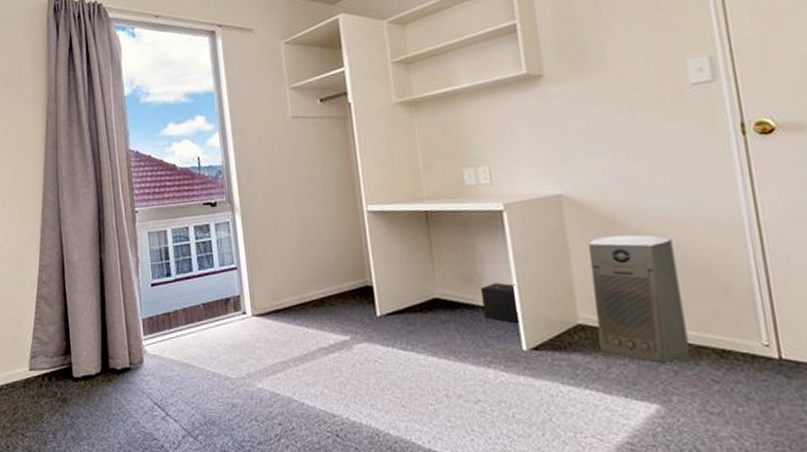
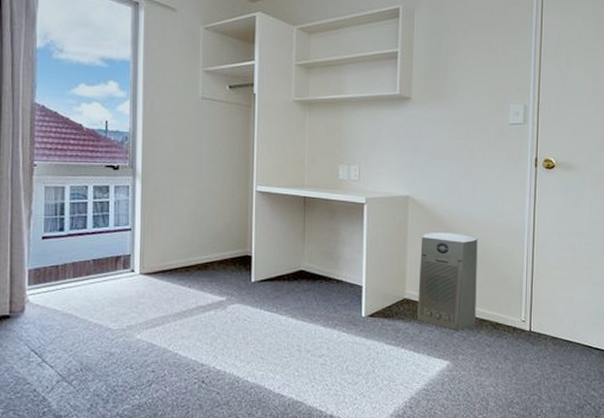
speaker: present [480,282,520,323] -> none [337,261,365,294]

